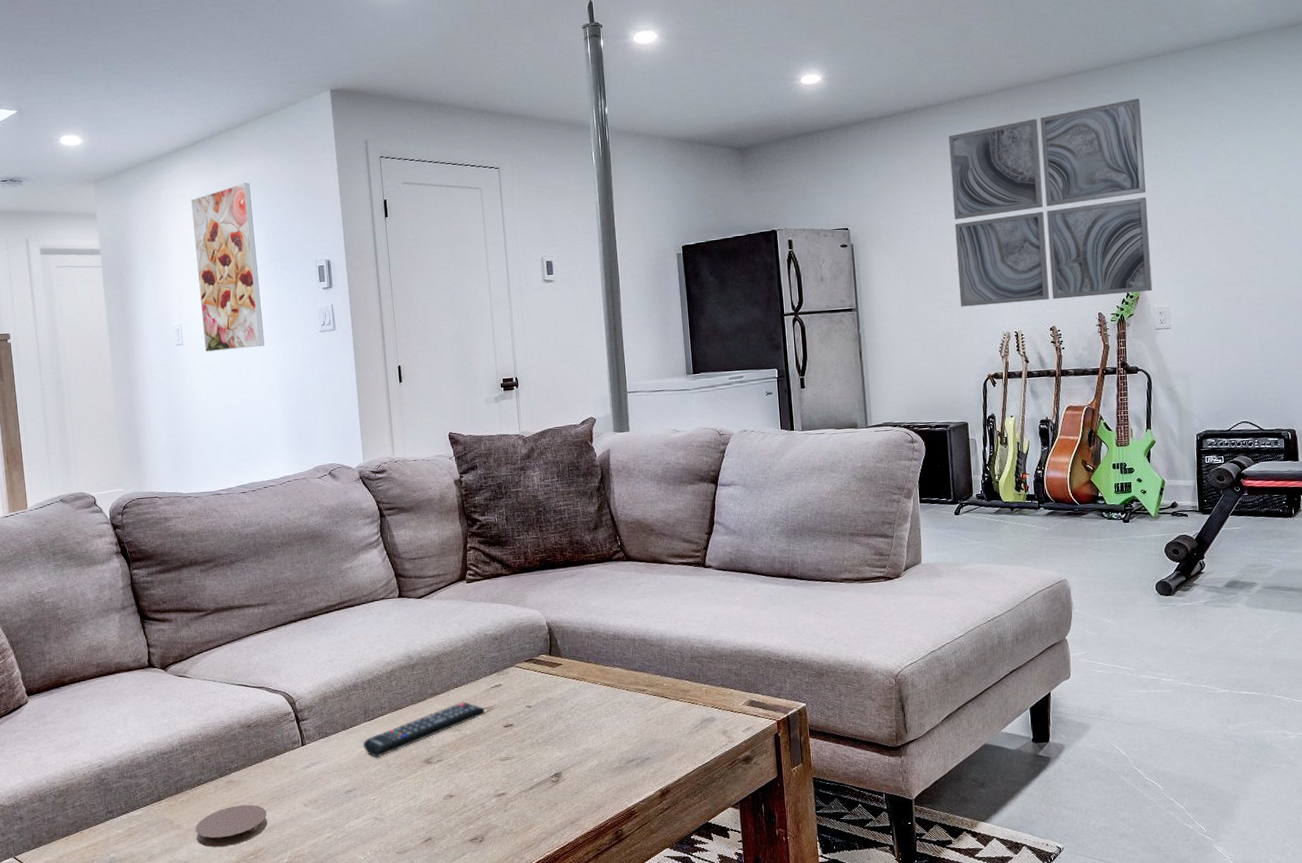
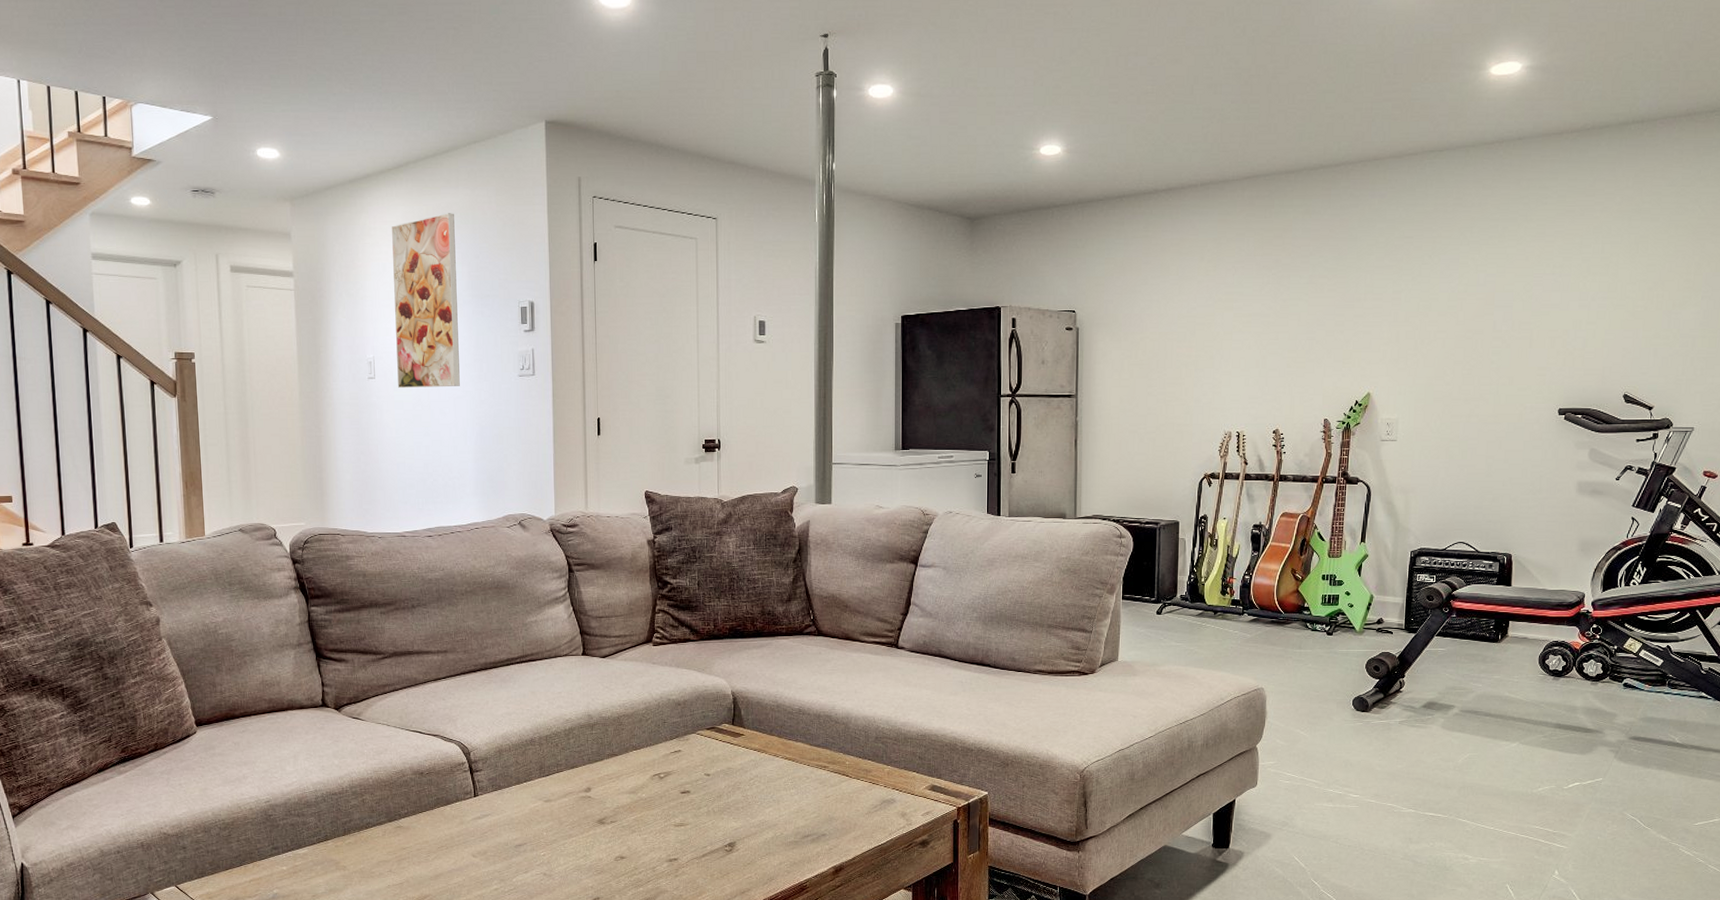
coaster: present [195,804,268,848] -> none [361,851,435,891]
remote control: present [363,701,486,757] -> none [536,765,663,813]
wall art: present [948,98,1153,307] -> none [1183,197,1391,402]

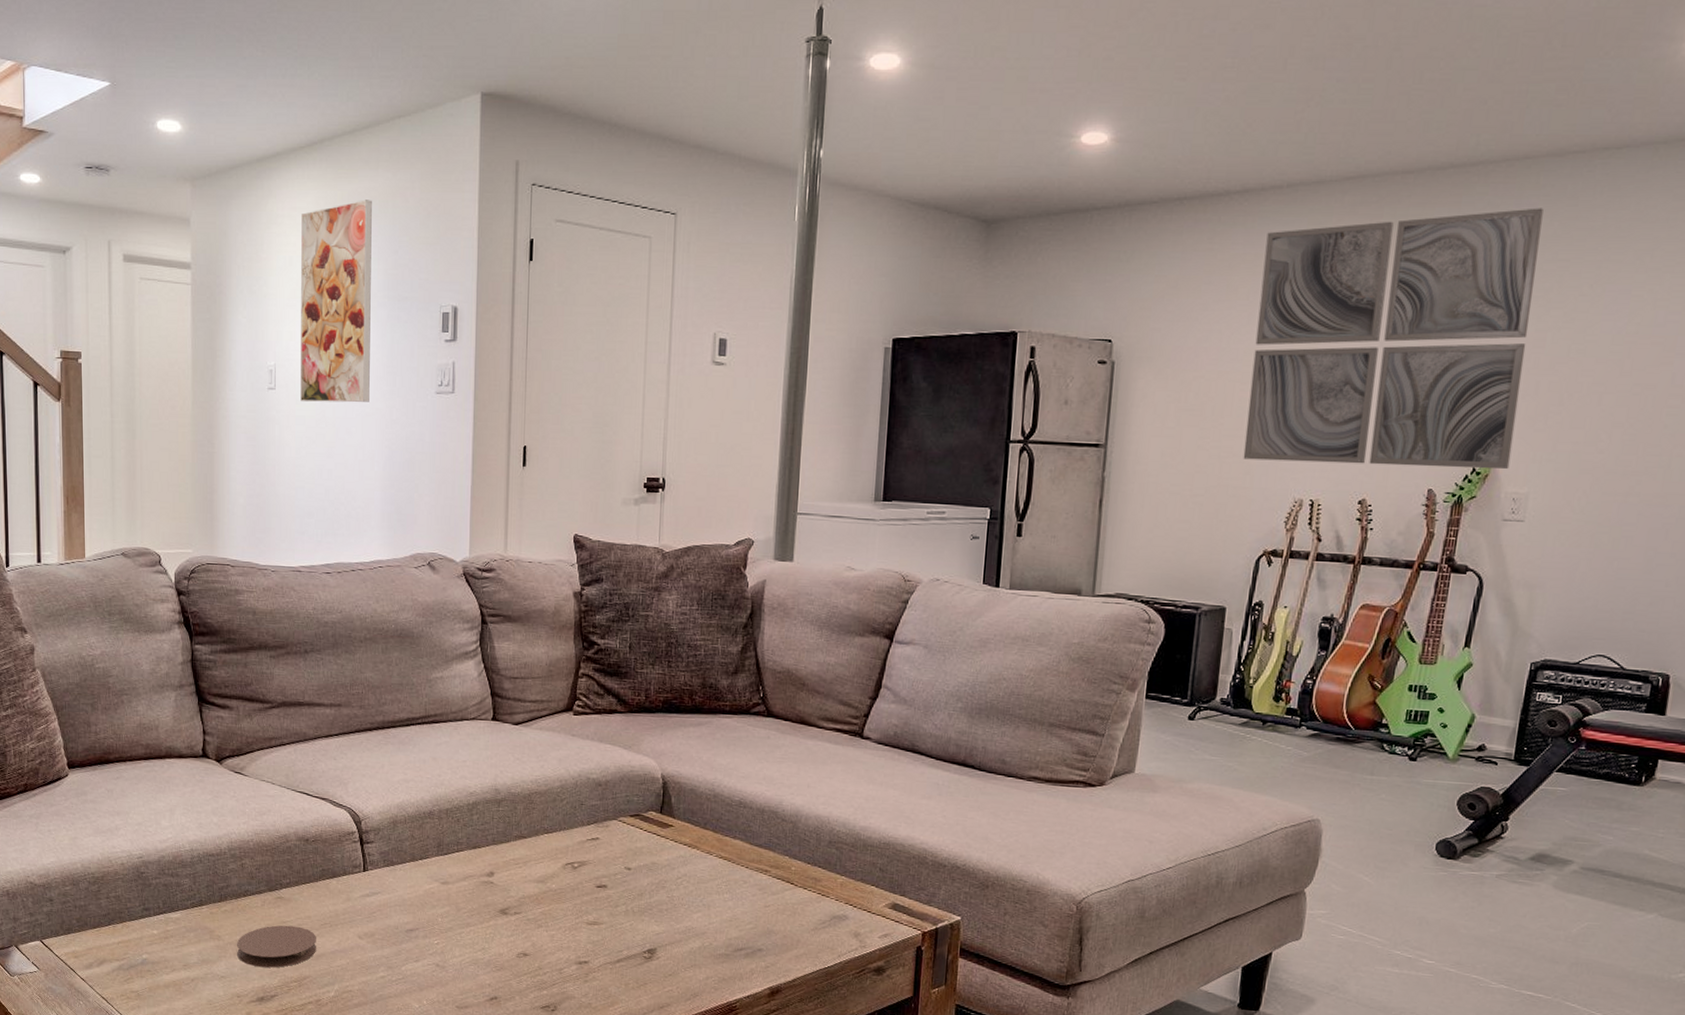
coaster: none [361,851,435,891] -> present [237,925,316,968]
wall art: none [1183,197,1391,402] -> present [1243,208,1544,470]

